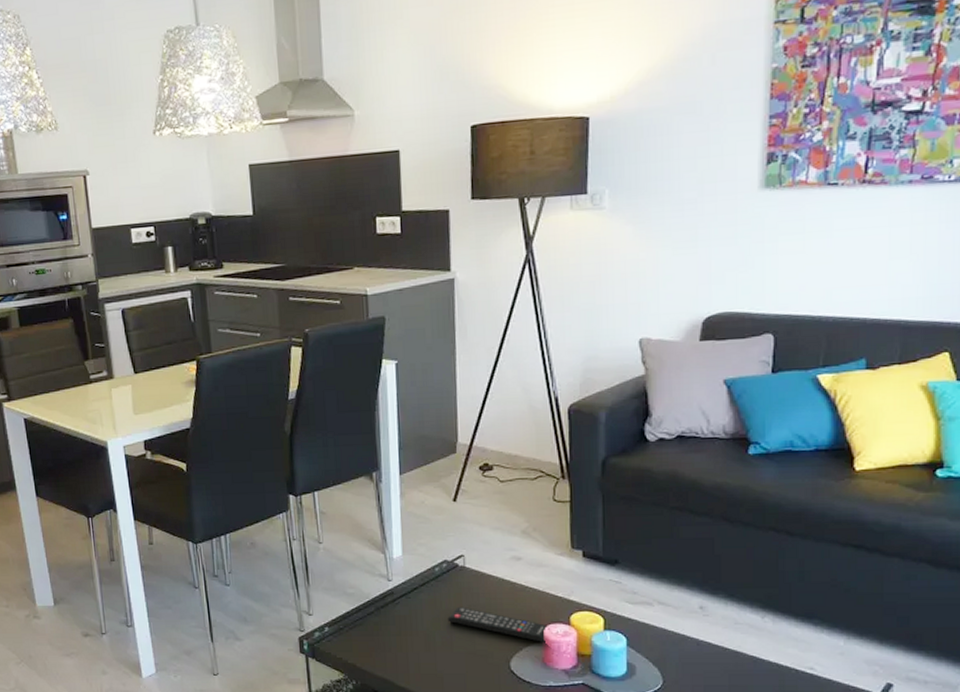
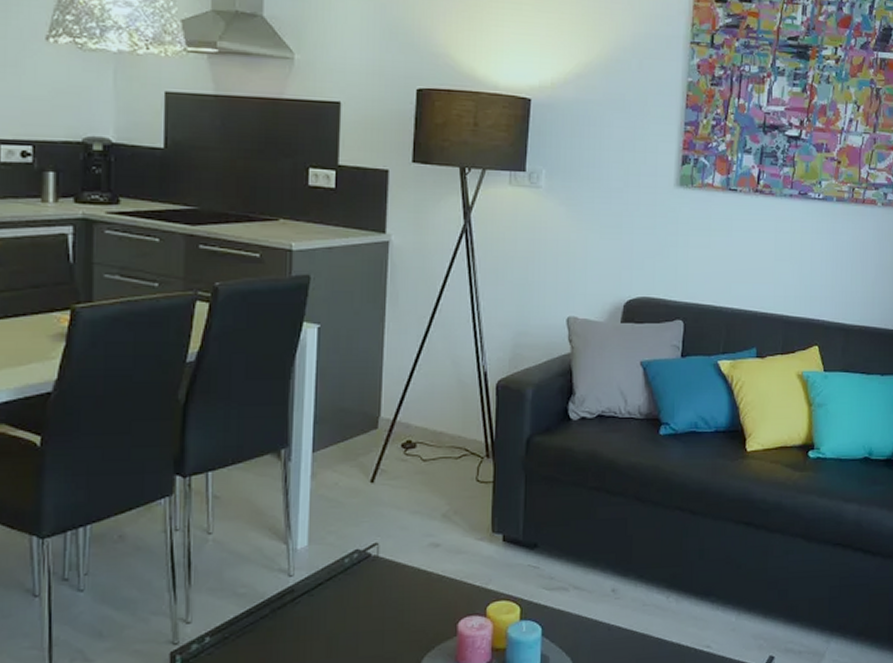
remote control: present [447,606,550,642] -> none [354,602,465,638]

